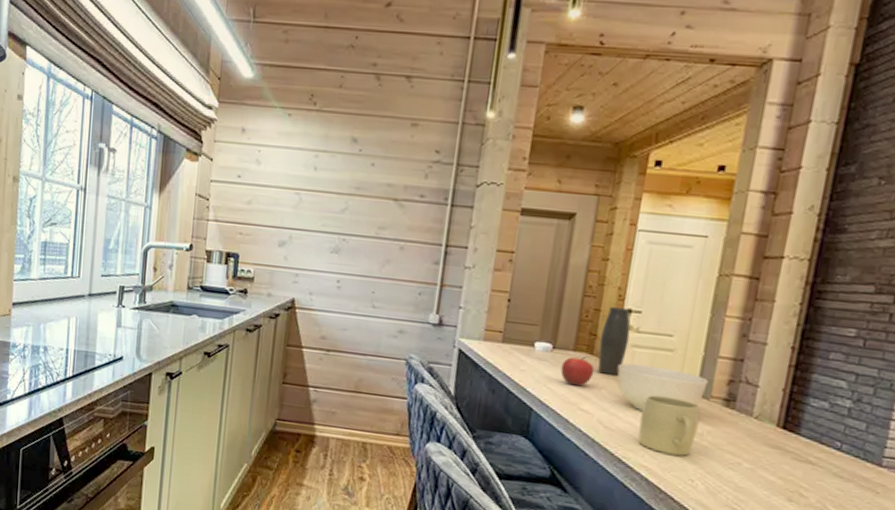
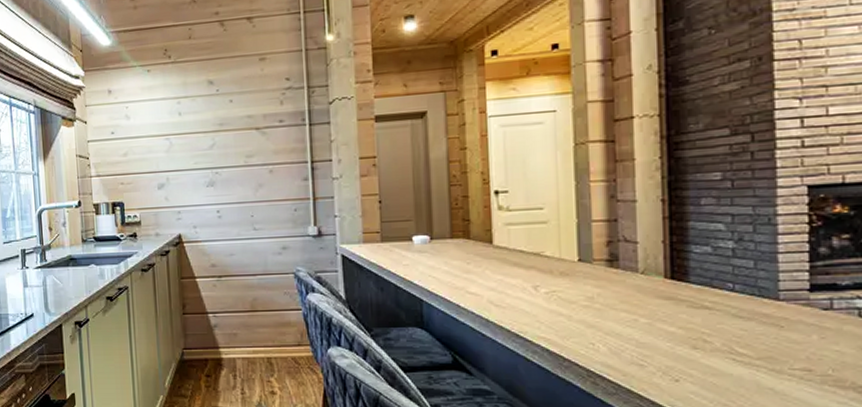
fruit: present [560,357,595,387] -> none [442,243,475,271]
vase: present [597,306,631,376] -> none [473,190,502,256]
bowl: present [617,363,708,411] -> none [496,239,587,284]
mug: present [638,395,700,456] -> none [528,266,587,322]

